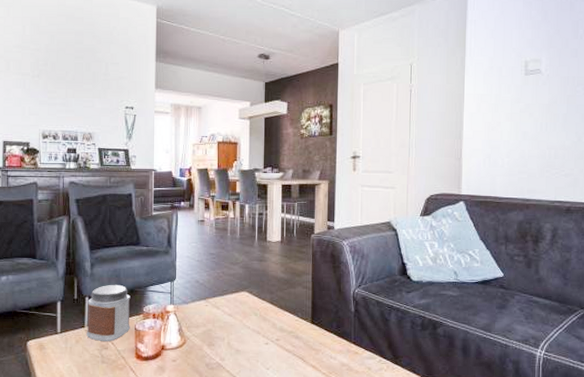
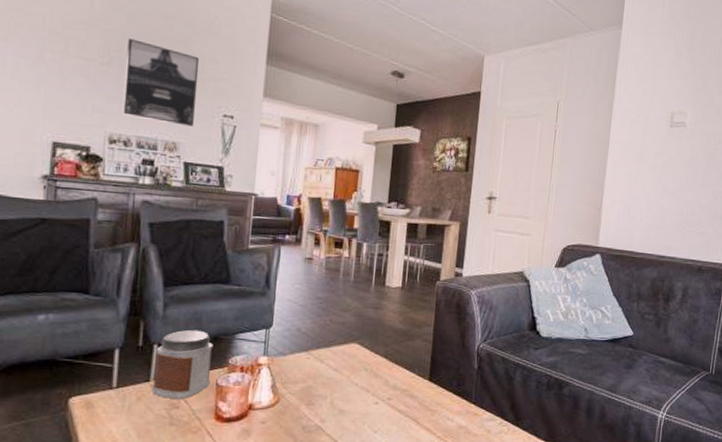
wall art: none [50,54,105,119] -> present [121,38,200,127]

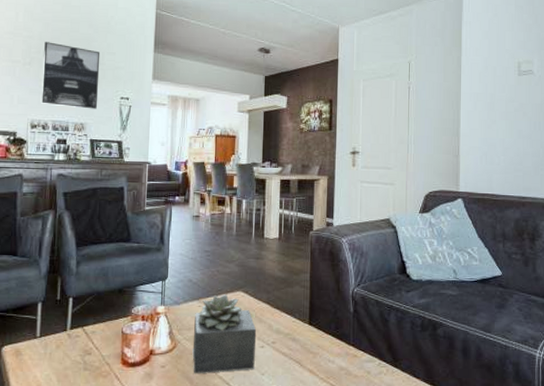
jar: present [151,329,213,399] -> none [68,283,118,346]
succulent plant: none [297,346,371,431] -> present [192,294,257,374]

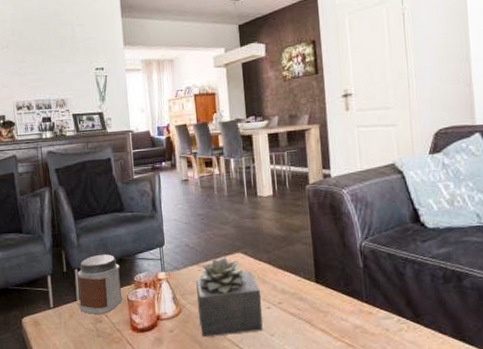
wall art: present [40,42,101,109] -> none [17,22,75,85]
jar: none [68,283,118,346] -> present [77,254,123,314]

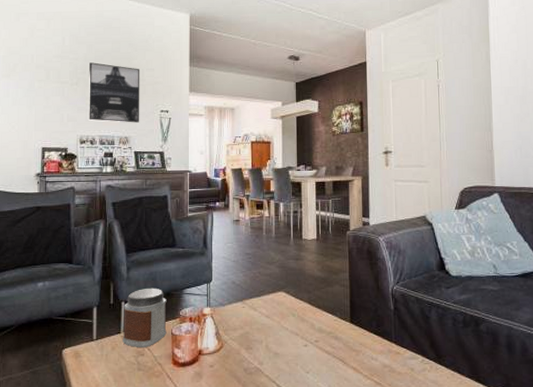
wall art: none [17,22,75,85] -> present [88,62,140,123]
succulent plant: present [196,257,263,338] -> none [239,295,300,373]

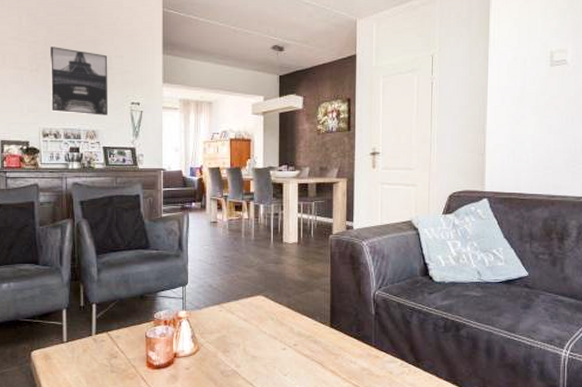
jar: present [122,288,167,347] -> none [94,290,141,350]

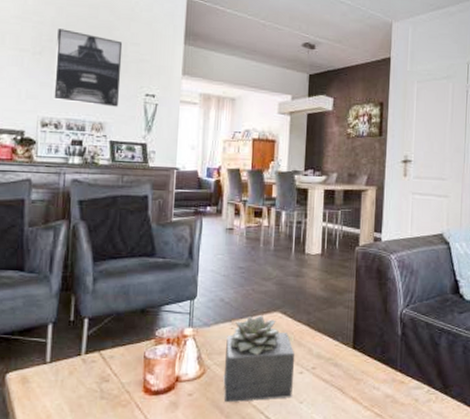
succulent plant: none [215,299,278,376] -> present [223,315,295,403]

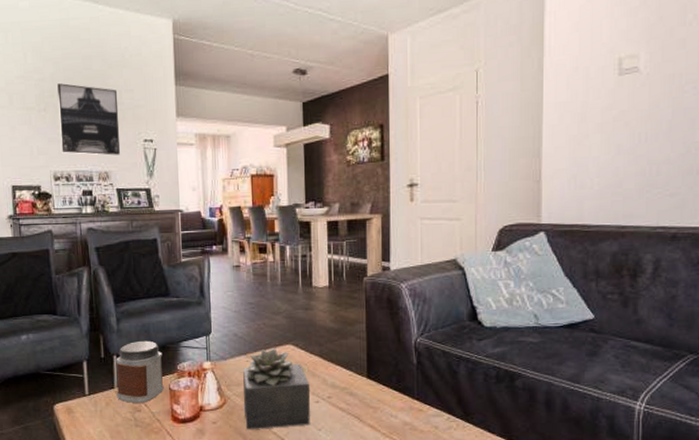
jar: none [83,303,141,372] -> present [116,340,164,403]

